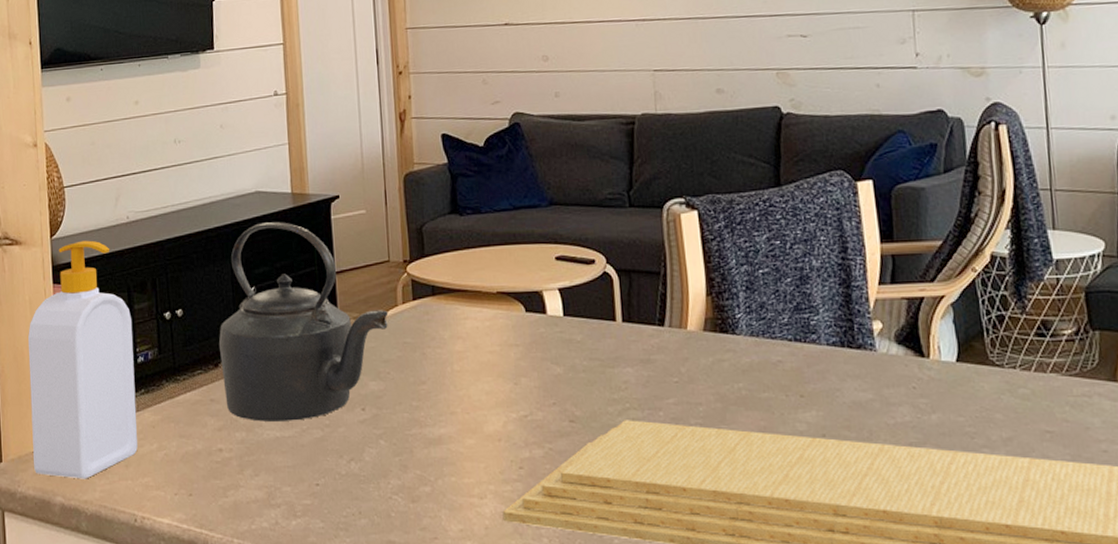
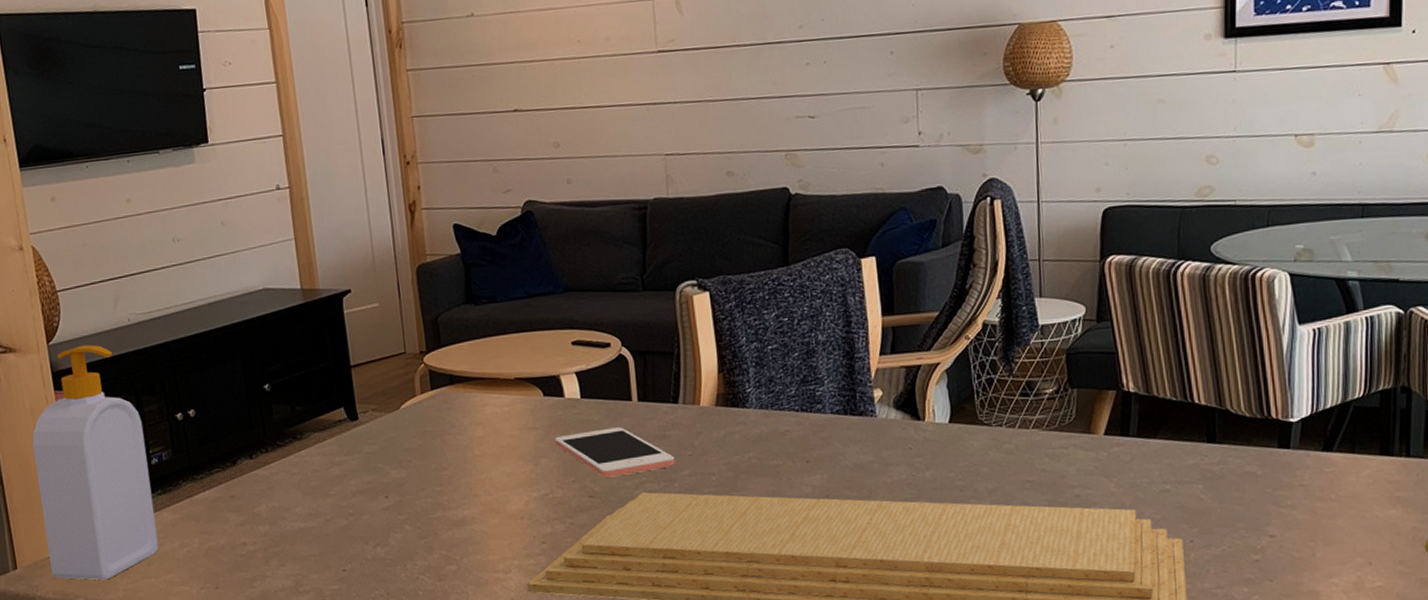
kettle: present [218,222,388,422] -> none [235,318,407,515]
cell phone: none [535,348,661,401] -> present [554,427,675,478]

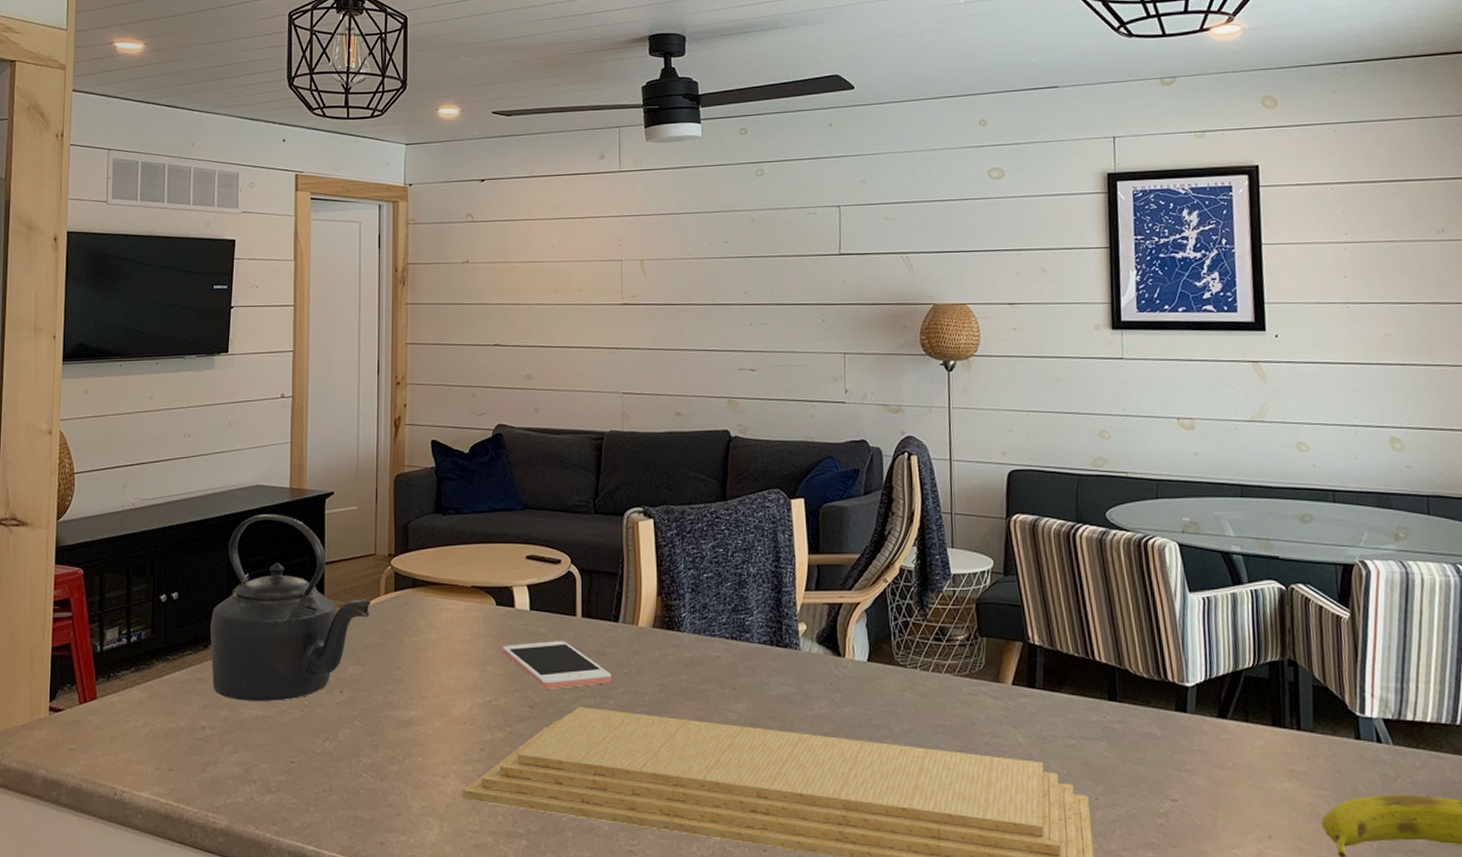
soap bottle: present [32,344,159,580] -> none [20,524,129,753]
kettle: none [235,318,407,515] -> present [210,514,371,701]

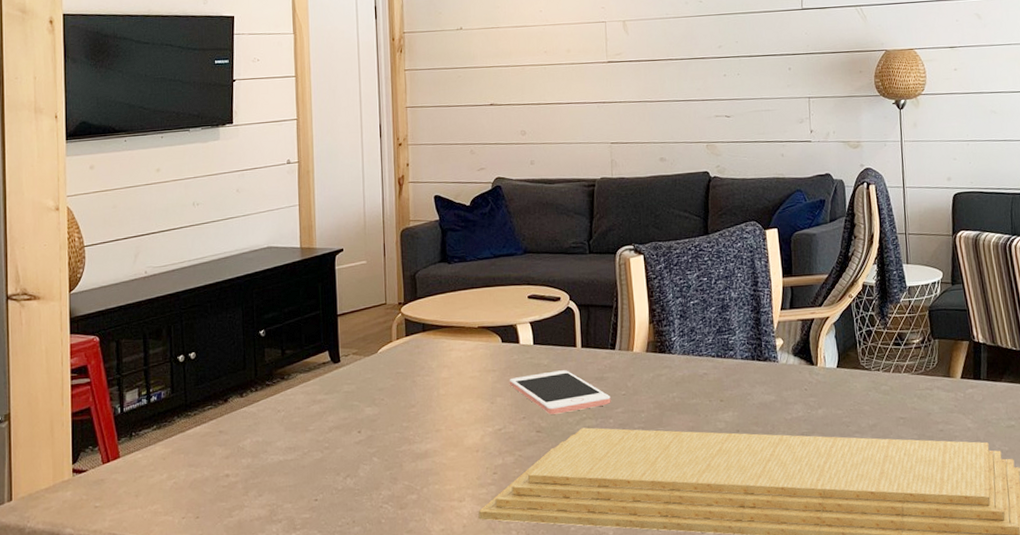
kettle: present [210,514,371,701] -> none [228,273,384,448]

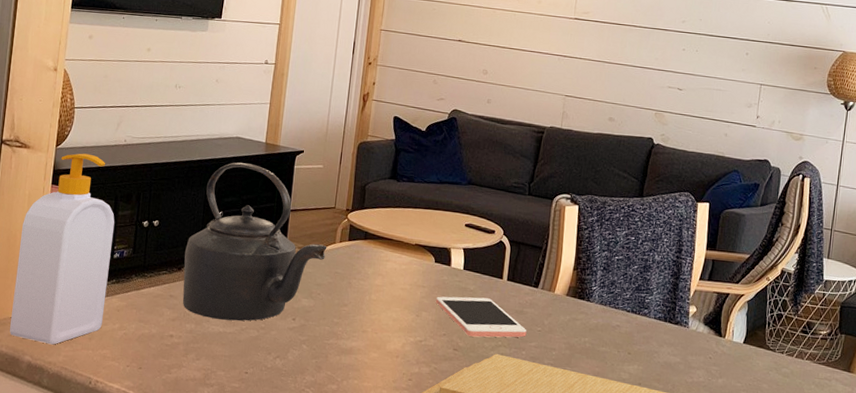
soap bottle: none [42,293,148,511] -> present [10,153,115,345]
kettle: none [228,273,384,448] -> present [182,162,327,321]

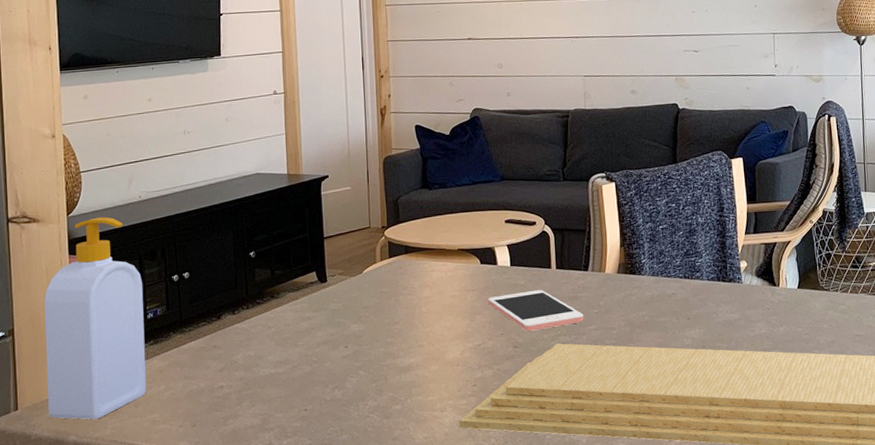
kettle: present [182,162,327,321] -> none [221,198,369,362]

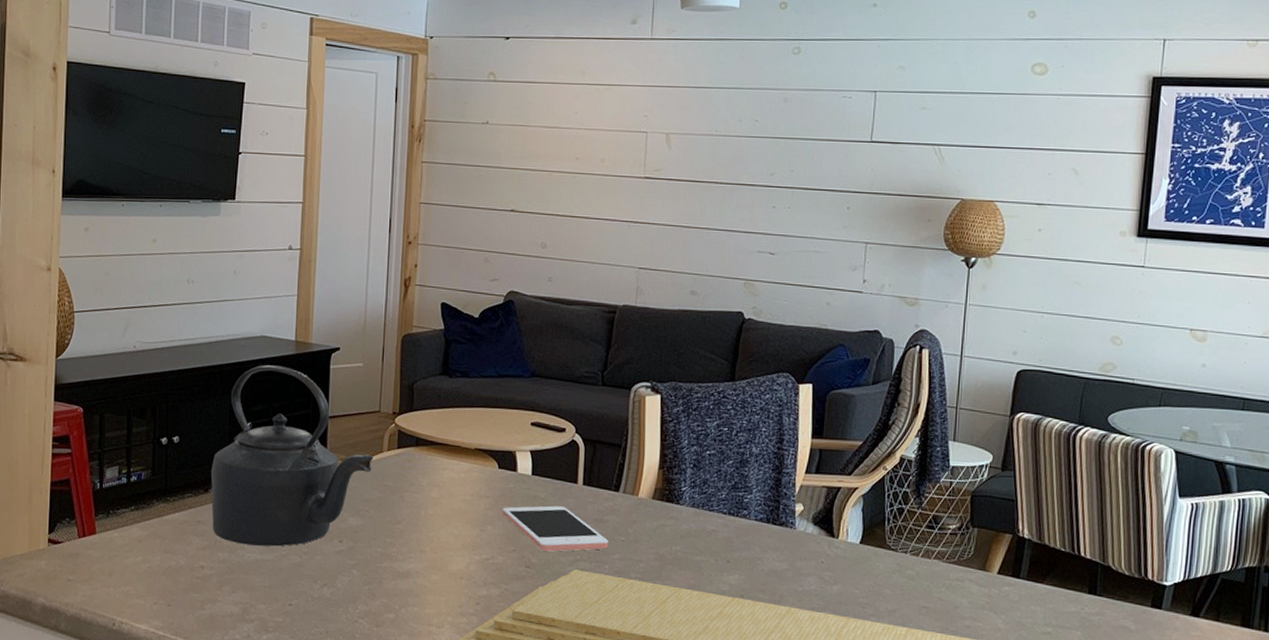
soap bottle: present [44,217,146,420] -> none [19,363,129,584]
kettle: none [221,198,369,362] -> present [210,365,374,547]

